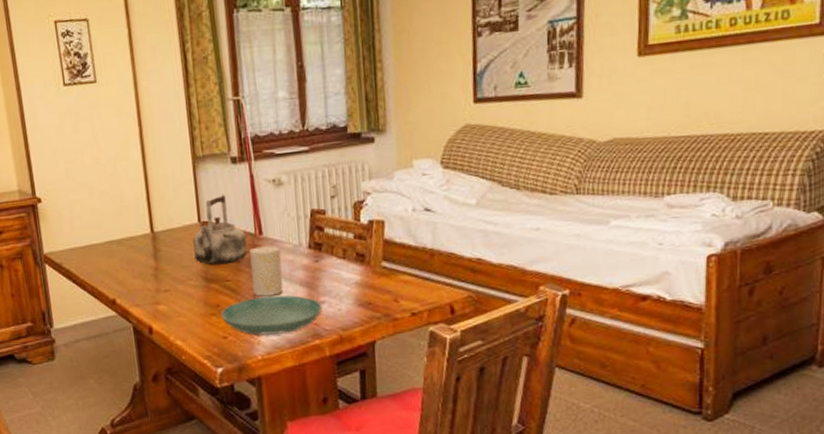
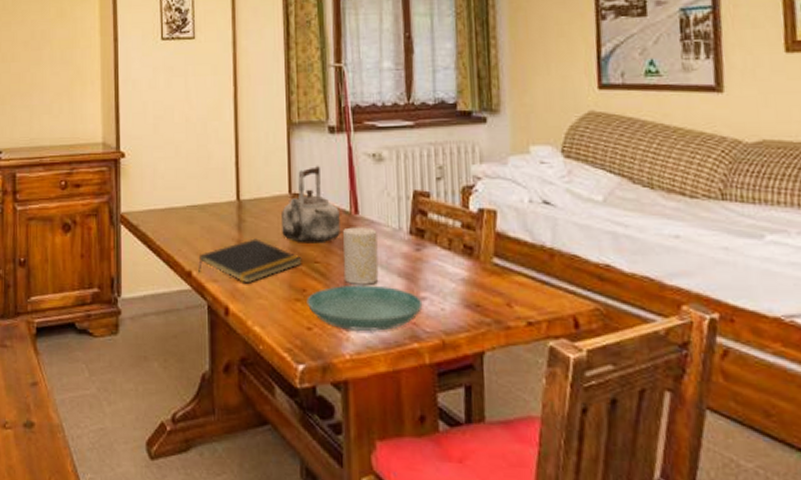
notepad: none [120,265,215,305] -> present [198,238,302,284]

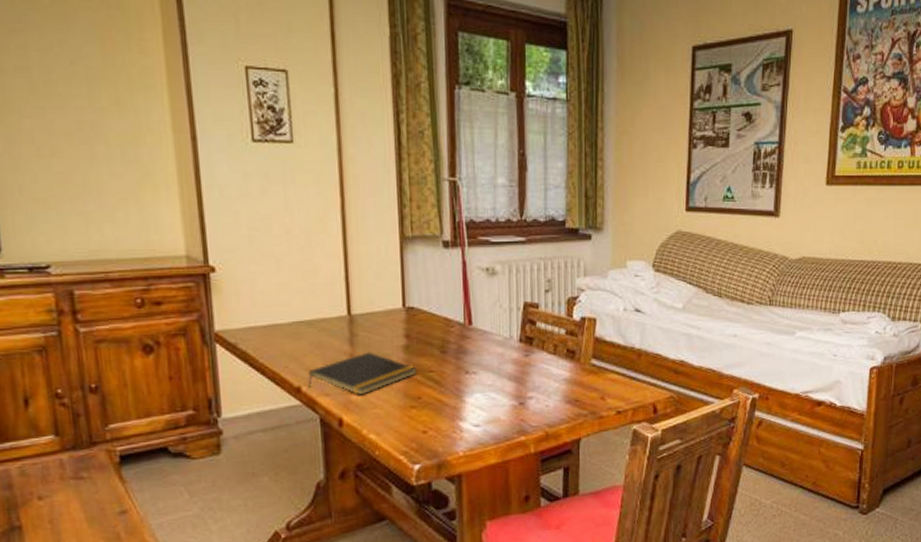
kettle: present [282,165,340,244] -> none [395,279,455,355]
saucer: present [306,284,423,332] -> none [422,389,530,431]
cup: present [343,227,379,285] -> none [457,337,491,390]

